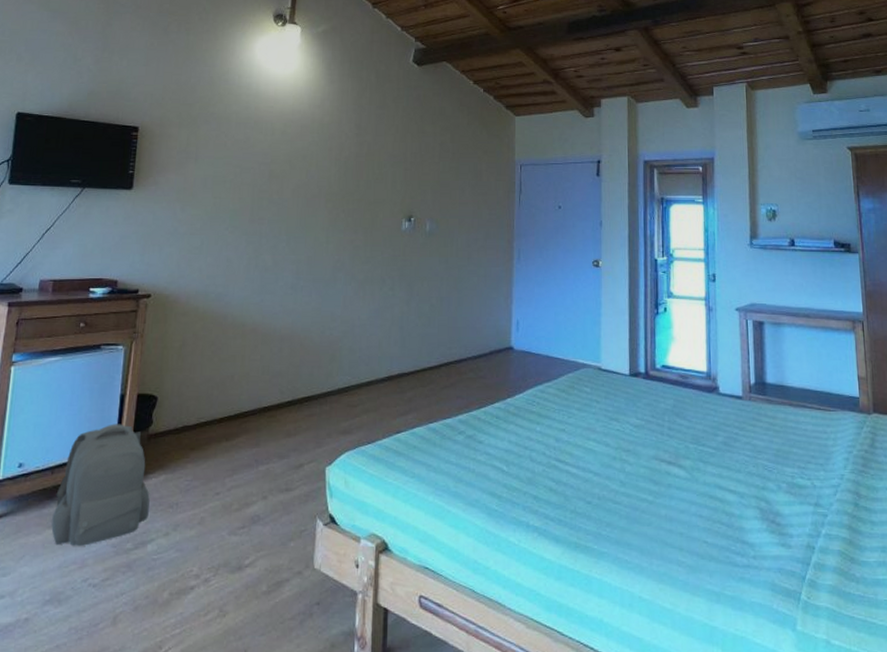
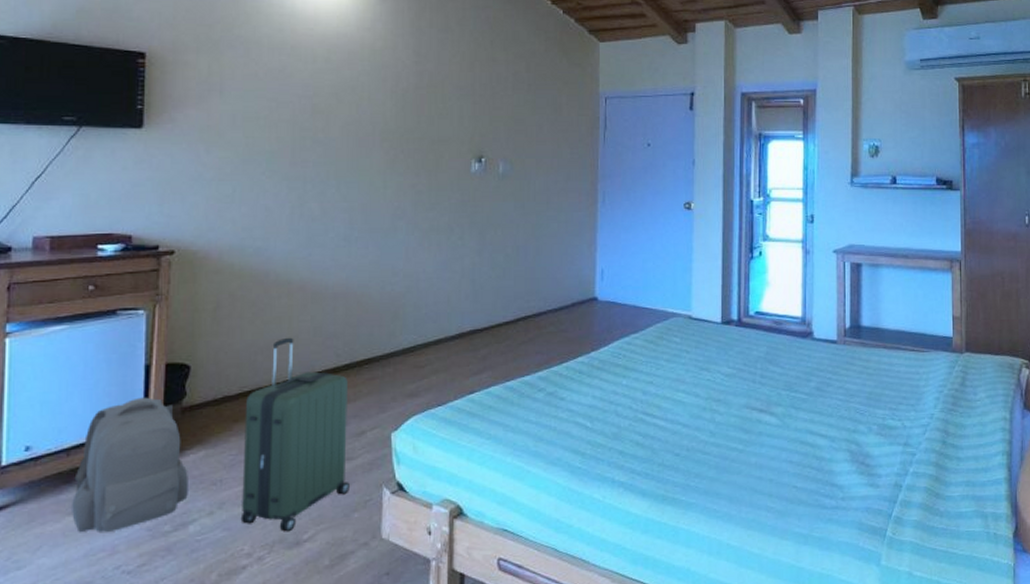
suitcase: none [191,374,290,557] -> present [240,337,350,532]

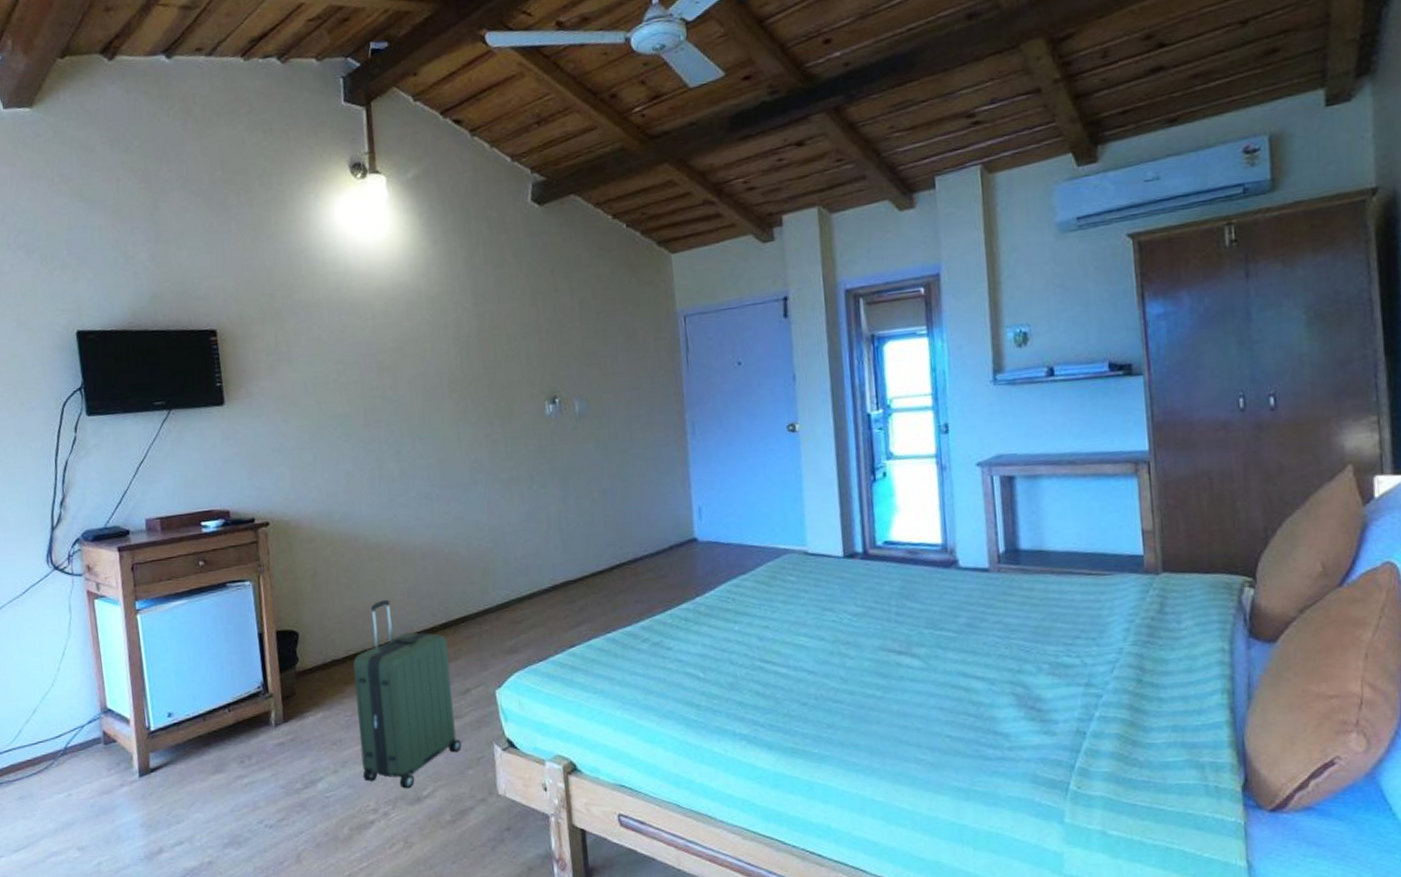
backpack: present [72,397,188,533] -> none [212,664,313,791]

